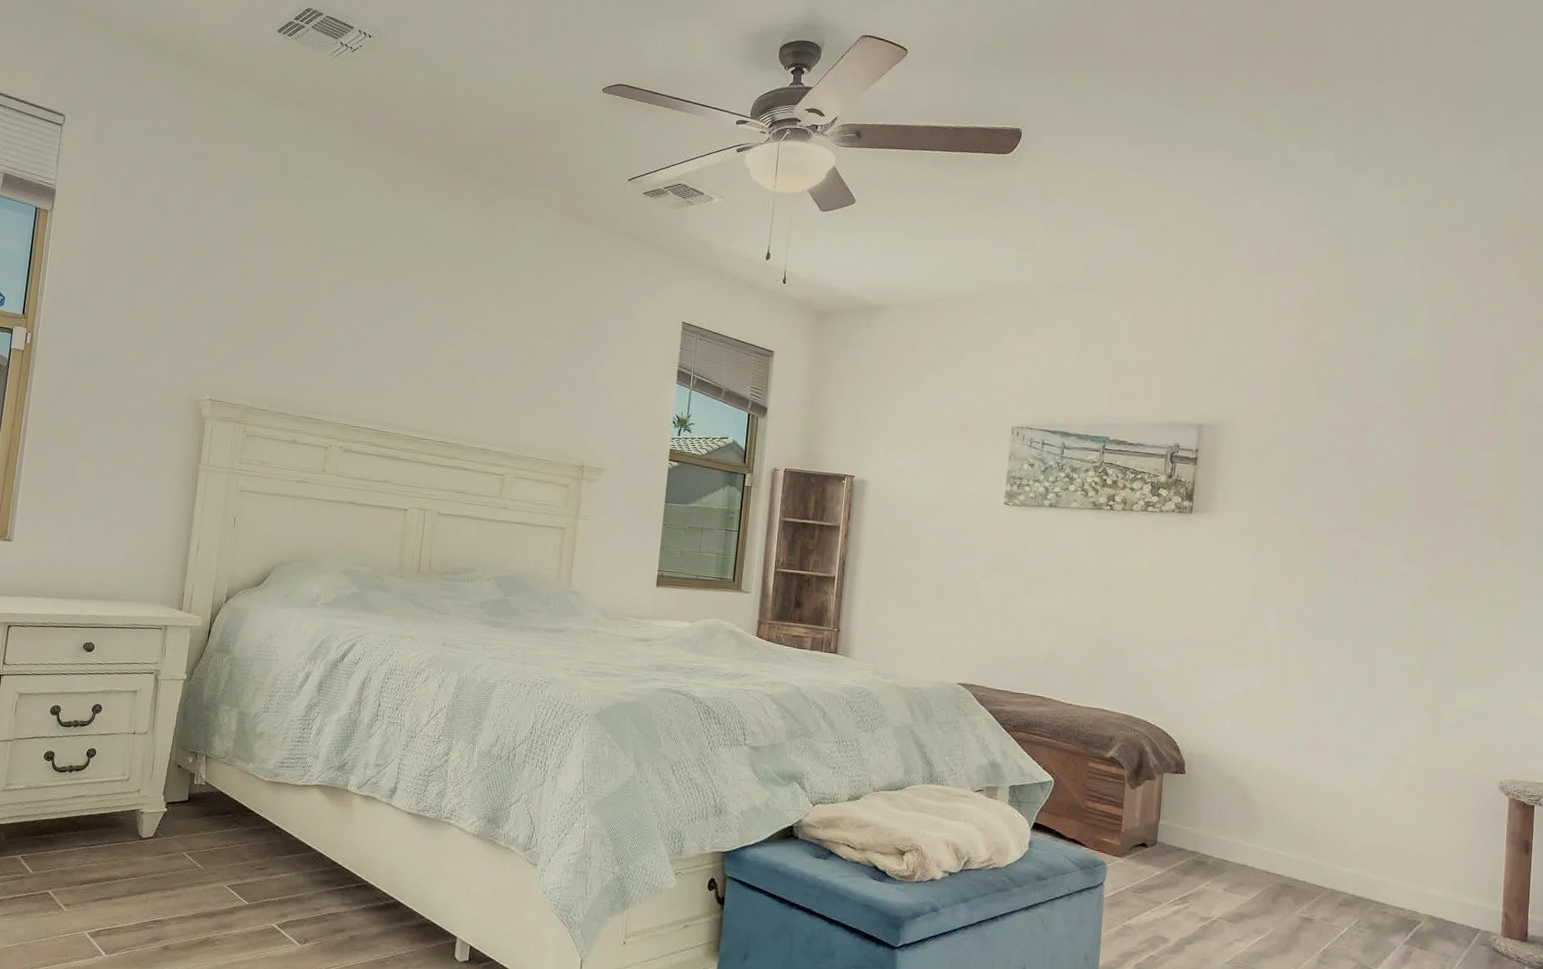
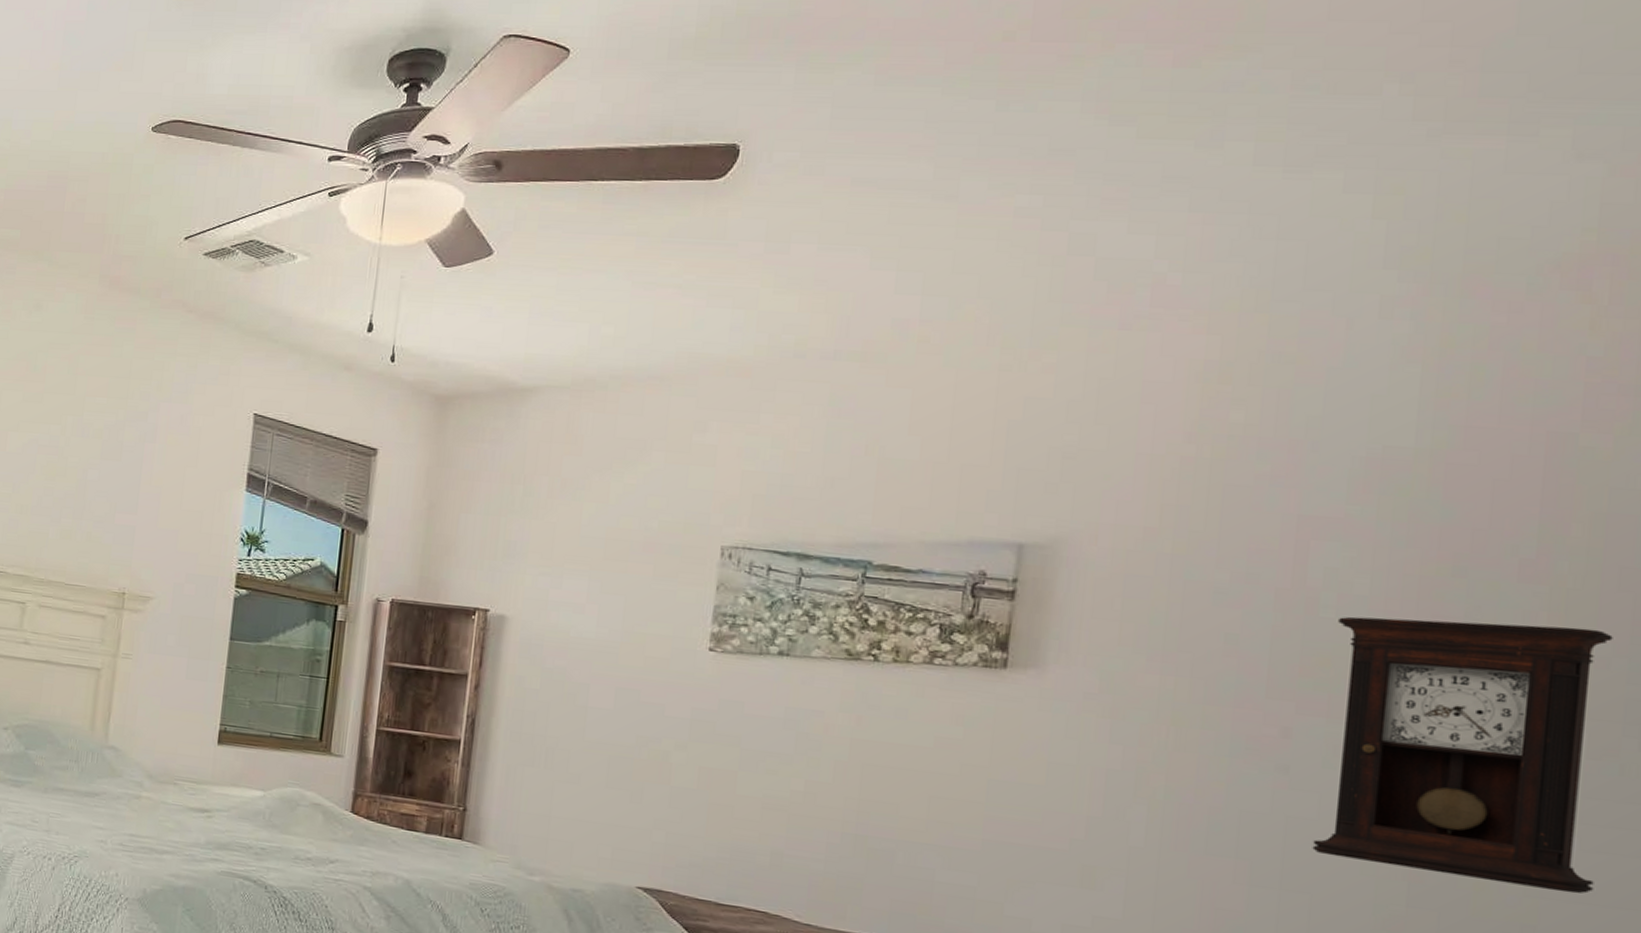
pendulum clock: none [1370,473,1530,655] -> present [1312,616,1613,894]

